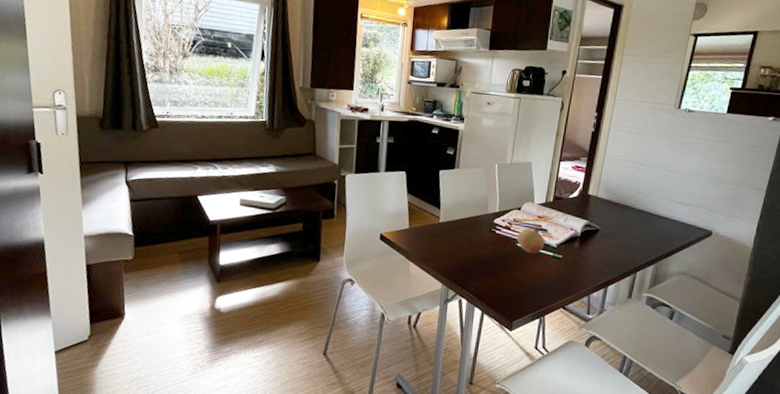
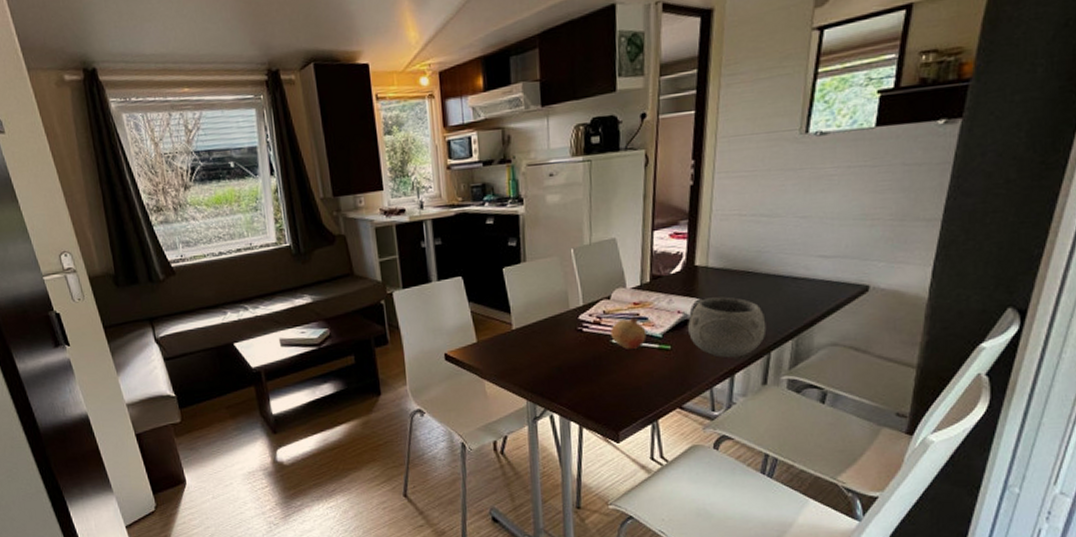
bowl: none [577,221,636,273] -> present [688,296,767,358]

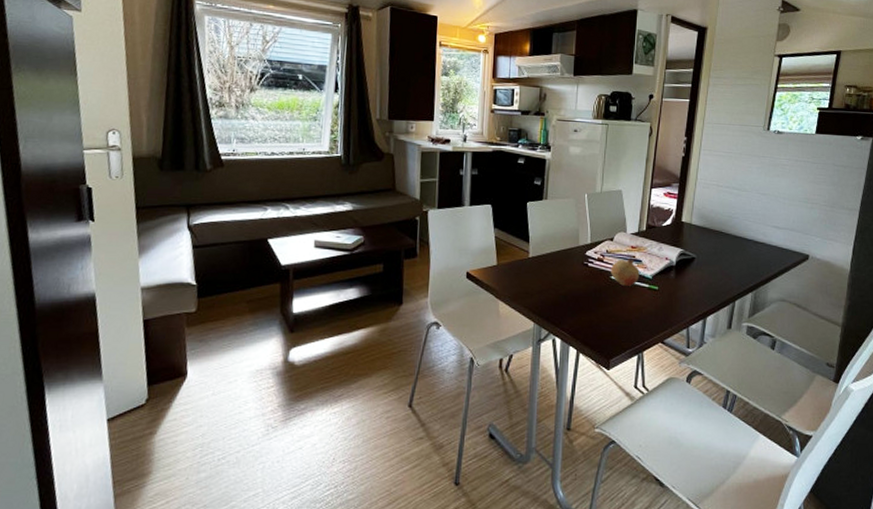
bowl: present [688,296,767,358] -> none [673,249,733,303]

